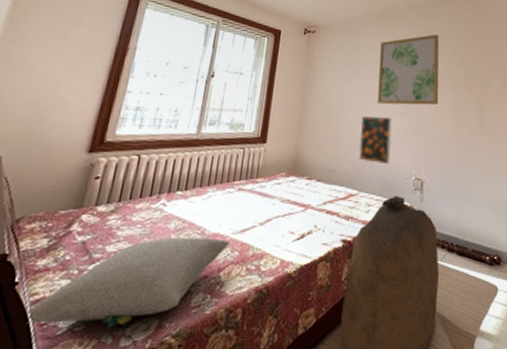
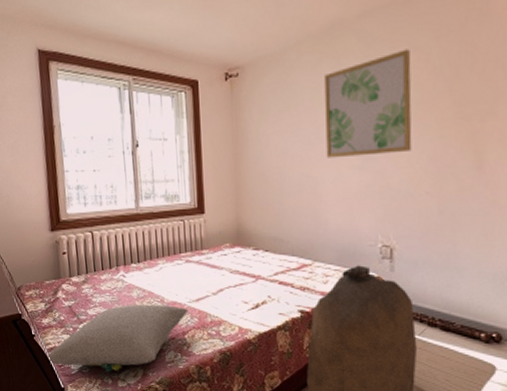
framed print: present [359,116,392,165] -> none [308,173,349,231]

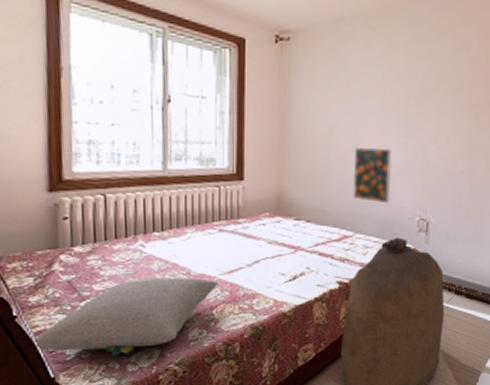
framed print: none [308,173,349,231] -> present [352,148,392,204]
wall art: present [324,49,412,158] -> none [373,37,455,133]

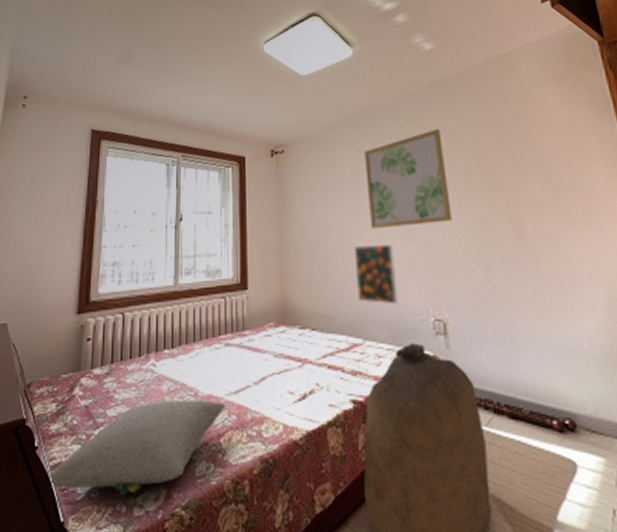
wall art: none [373,37,455,133] -> present [364,129,452,229]

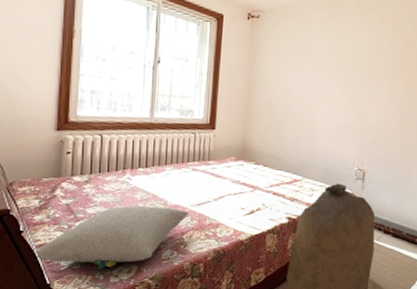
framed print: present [353,243,399,305] -> none [304,108,338,155]
wall art: present [364,129,452,229] -> none [323,22,393,99]

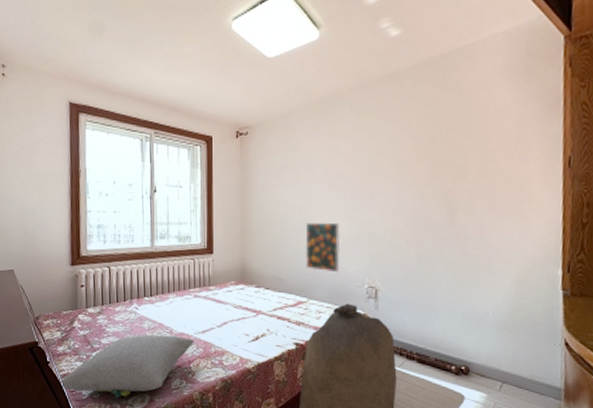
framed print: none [304,108,338,155] -> present [305,222,341,273]

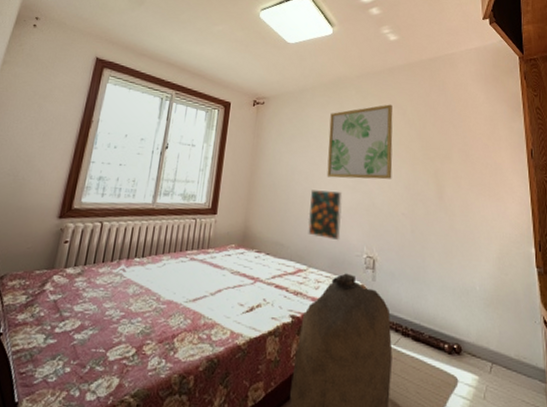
pillow: present [61,334,194,399] -> none [9,301,182,383]
wall art: none [321,119,396,209] -> present [327,104,393,180]

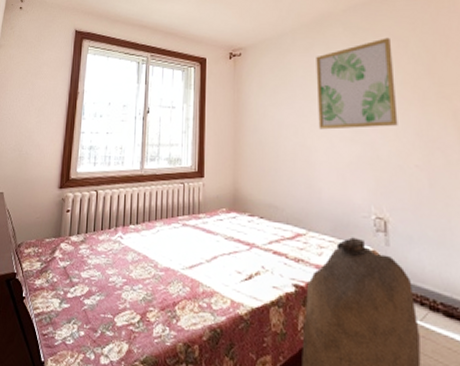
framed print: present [308,190,342,241] -> none [302,144,342,201]

